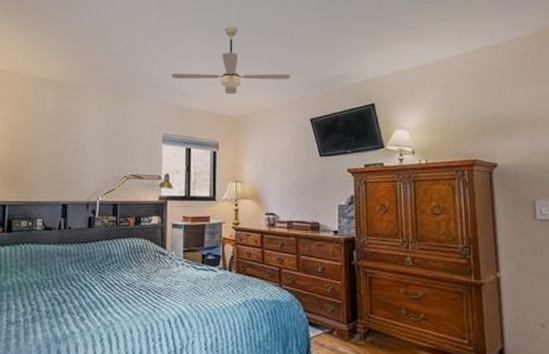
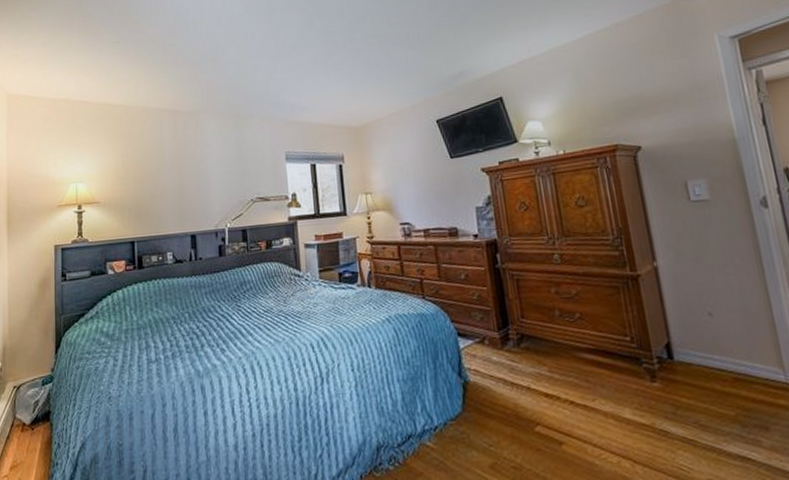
ceiling fan: present [172,25,290,95] -> none [288,33,411,105]

